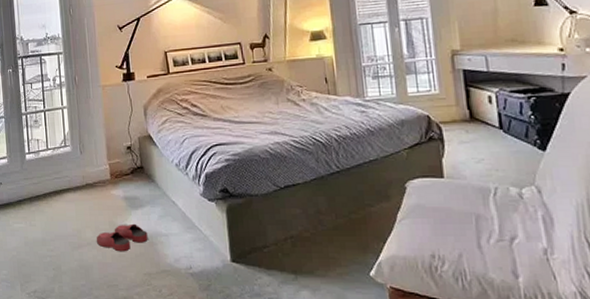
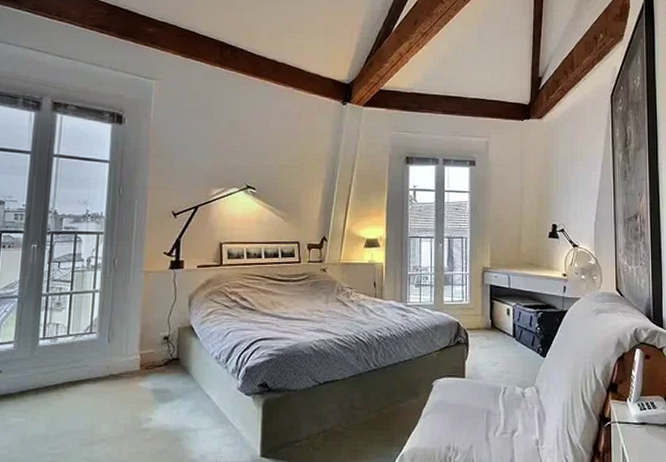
slippers: present [96,223,148,252] -> none [112,418,174,449]

